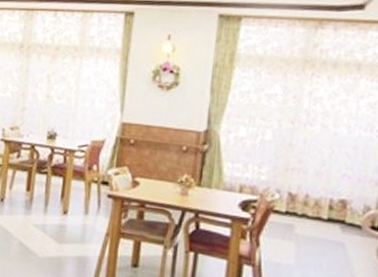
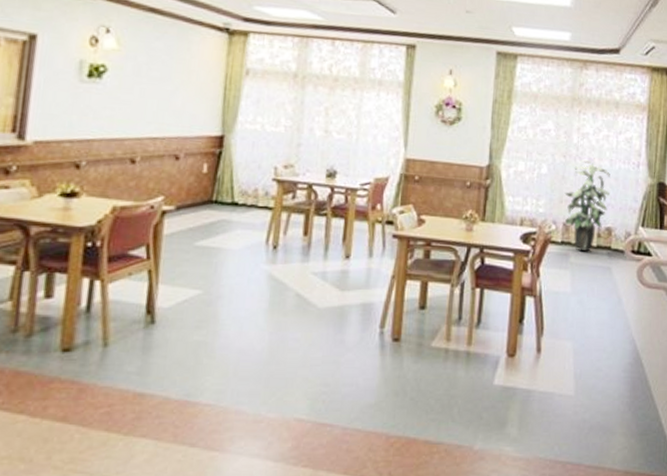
indoor plant: none [289,126,348,224] -> present [564,159,610,252]

